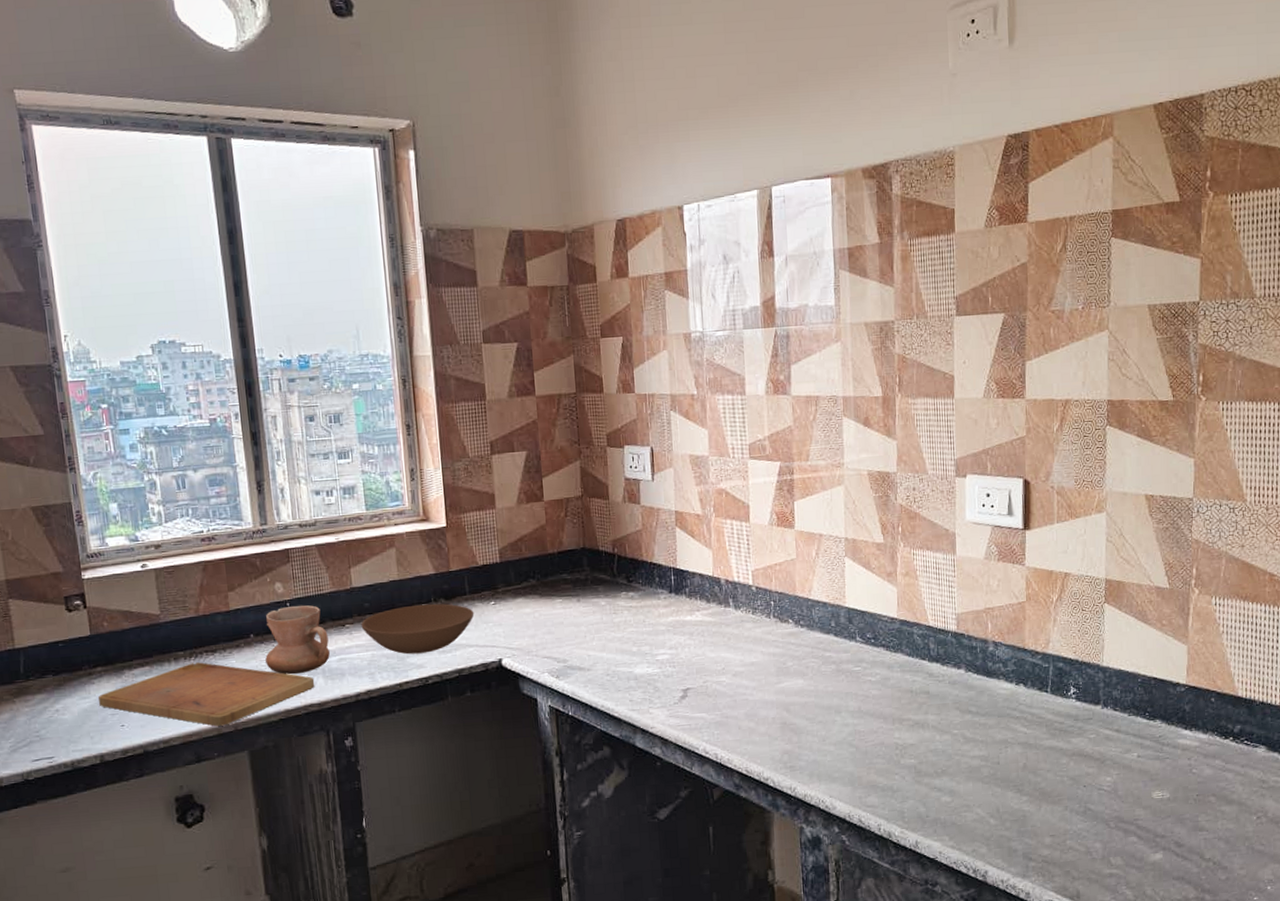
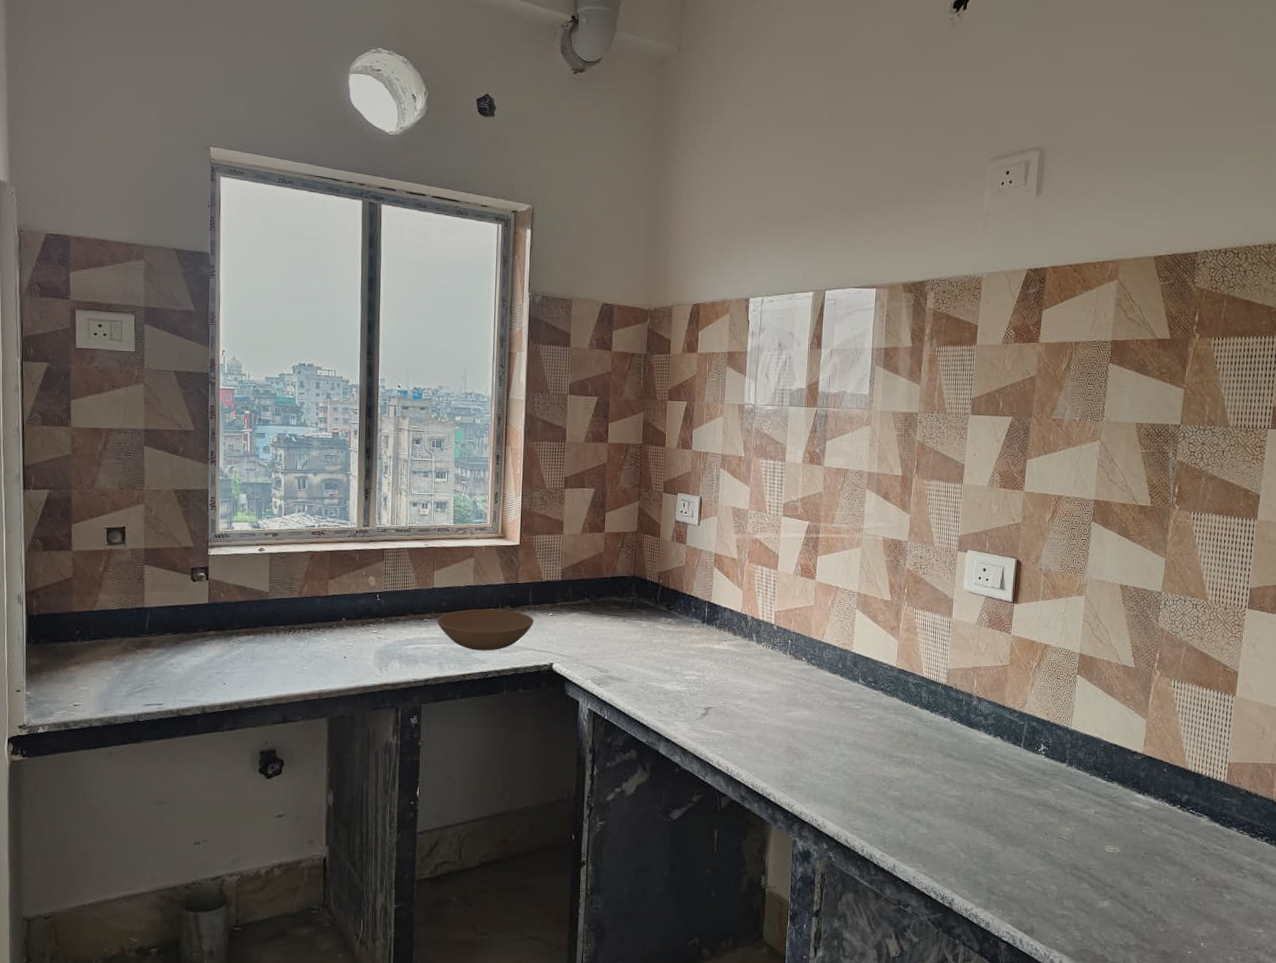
cutting board: present [99,662,315,726] -> none [208,637,392,694]
ceramic jug: present [265,605,330,675] -> none [352,597,408,657]

